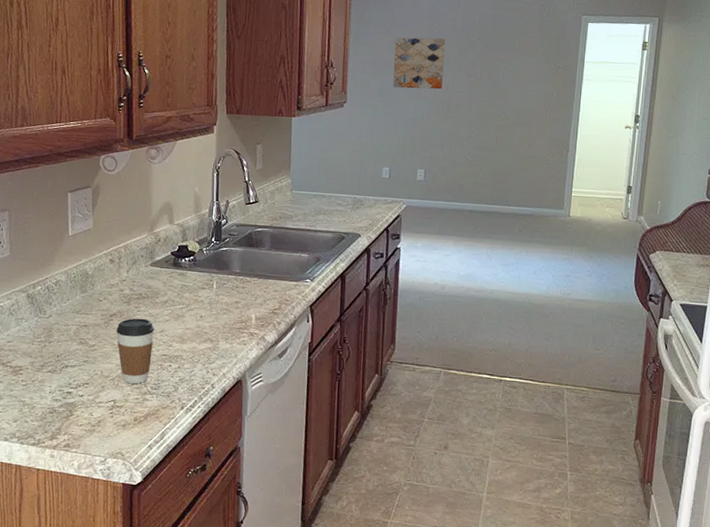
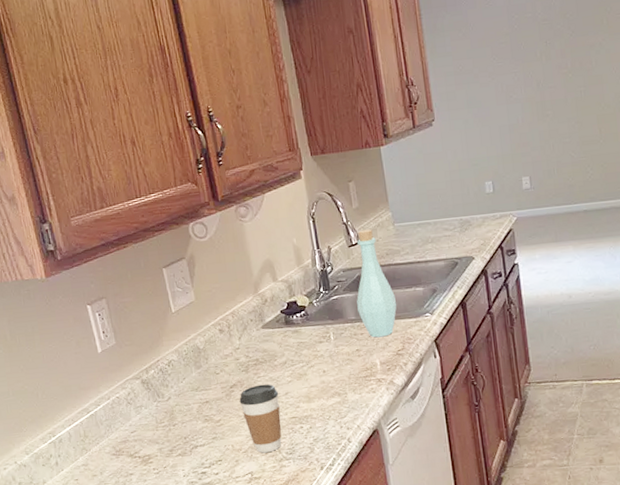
bottle: none [243,191,281,294] -> present [357,229,397,338]
wall art: present [393,37,445,90] -> none [474,33,533,95]

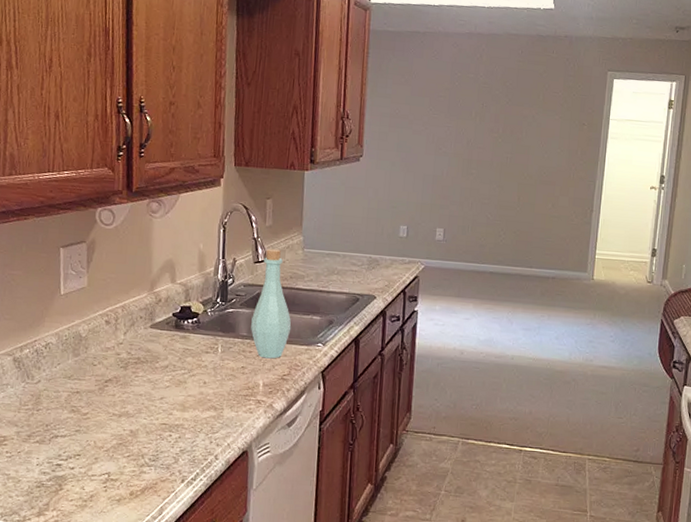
coffee cup: present [239,384,282,453] -> none [111,384,154,456]

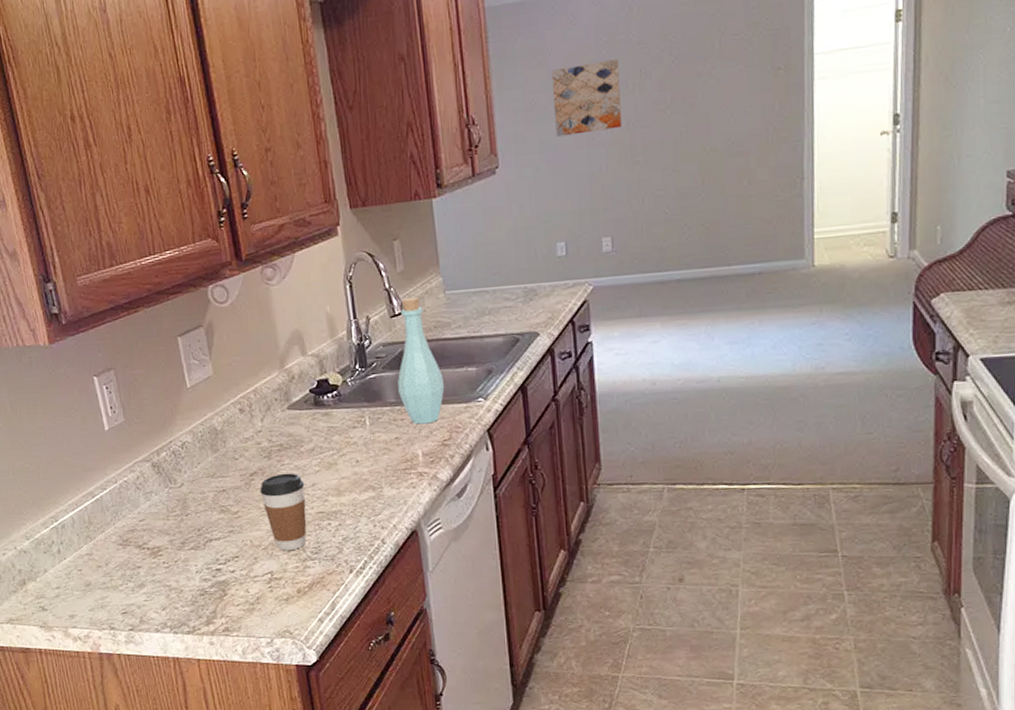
coffee cup: none [111,384,154,456] -> present [260,473,307,551]
wall art: none [412,89,467,145] -> present [551,59,621,137]

